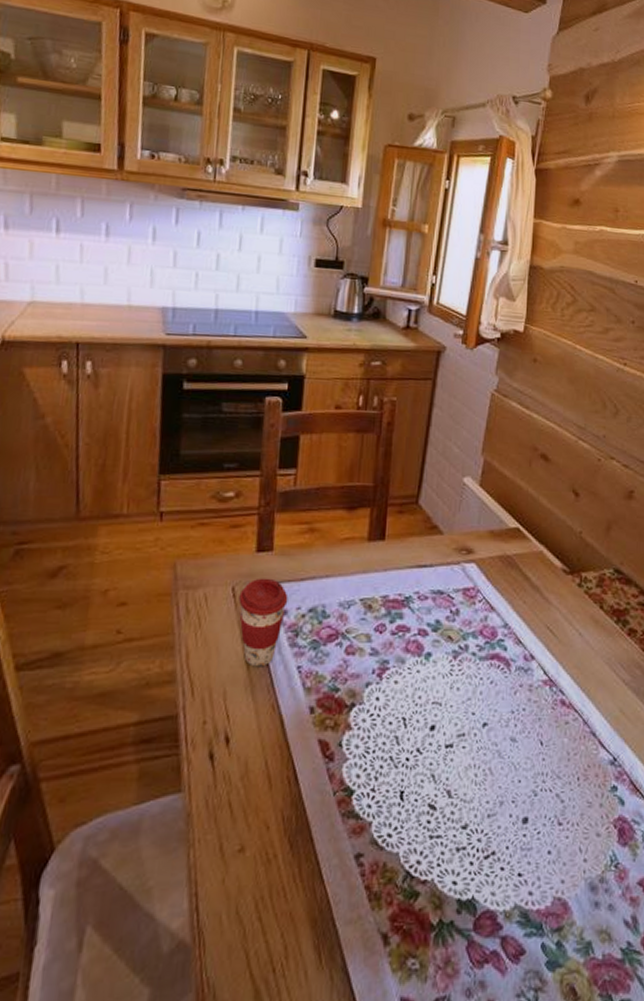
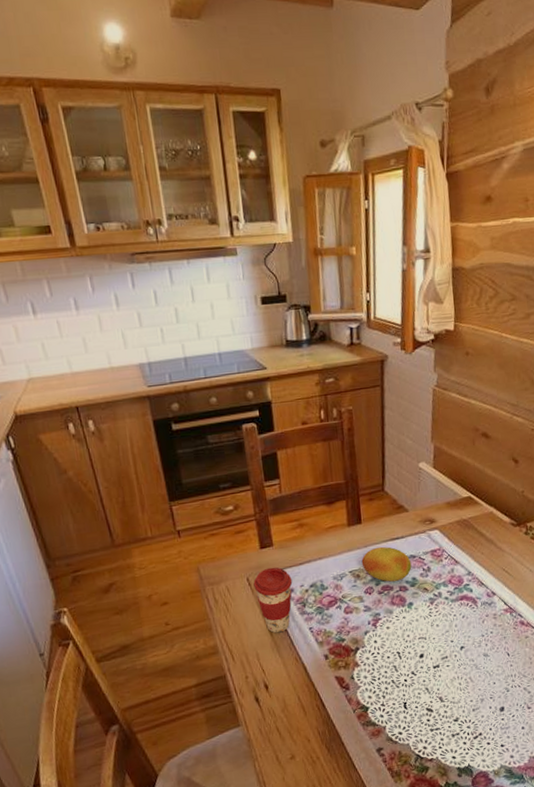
fruit: none [376,573,438,621] -> present [361,546,412,582]

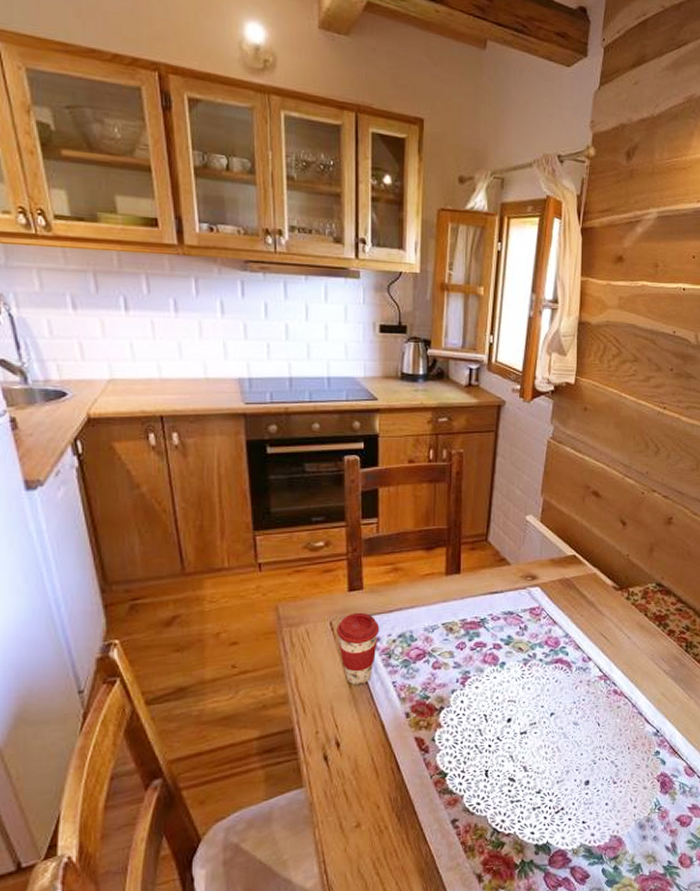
fruit: present [361,546,412,582] -> none [456,599,508,638]

